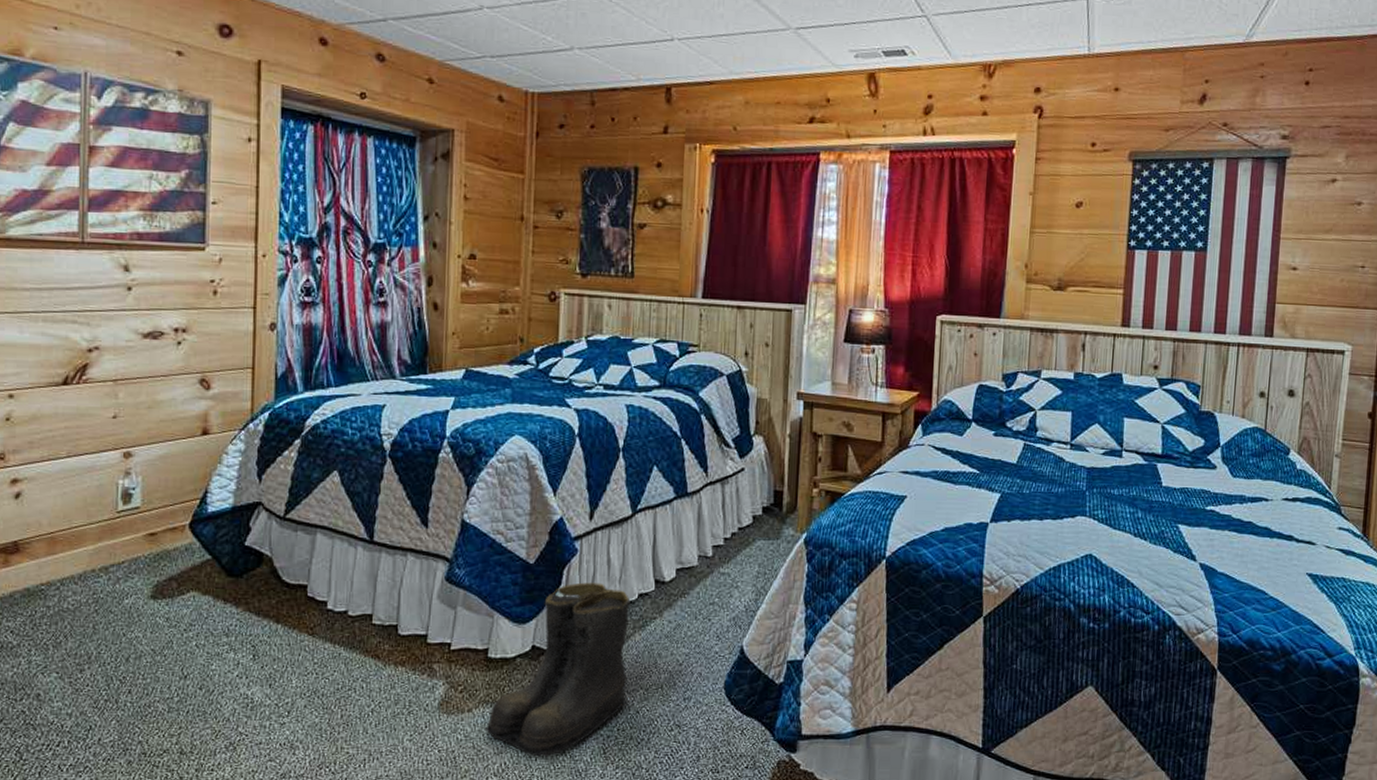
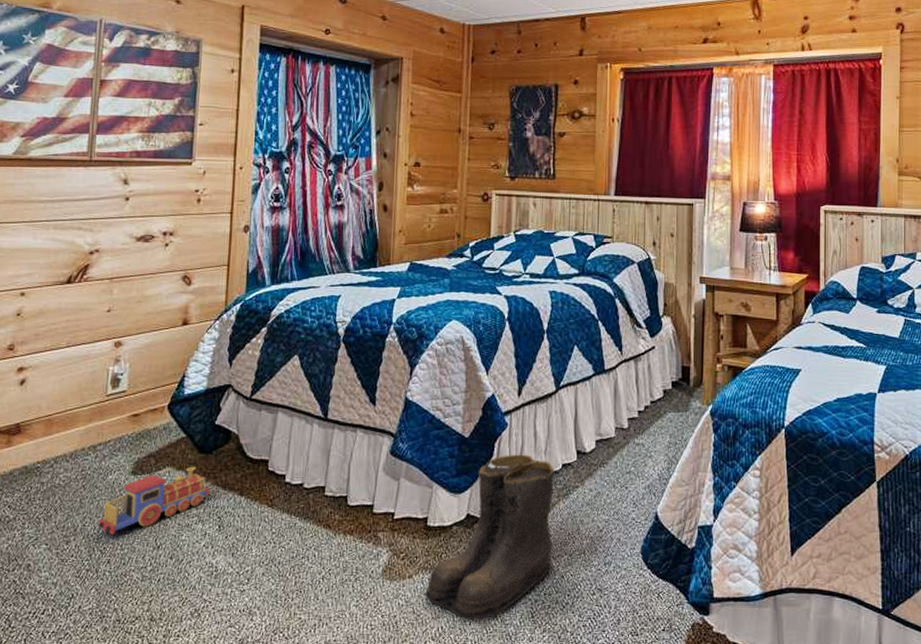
toy train: none [116,590,241,663] -> present [98,466,209,534]

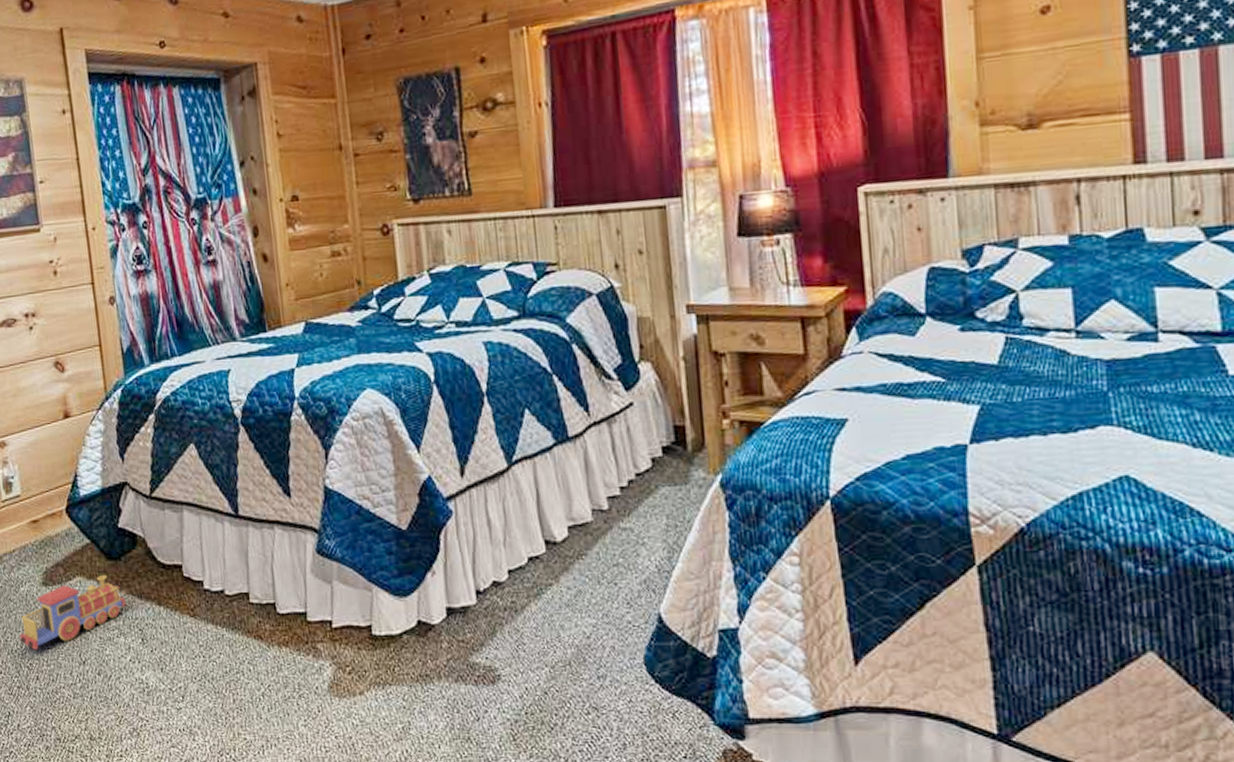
boots: present [423,454,555,621] -> none [379,547,534,744]

